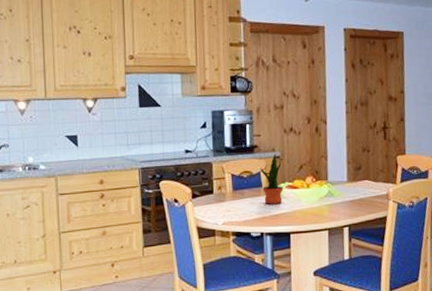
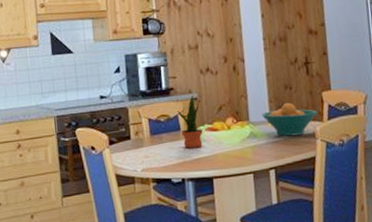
fruit bowl: none [340,164,392,197] -> present [262,102,318,137]

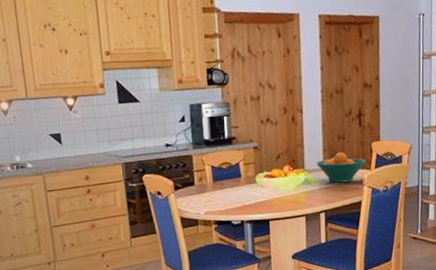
potted plant: present [177,95,203,149] -> none [239,144,262,194]

